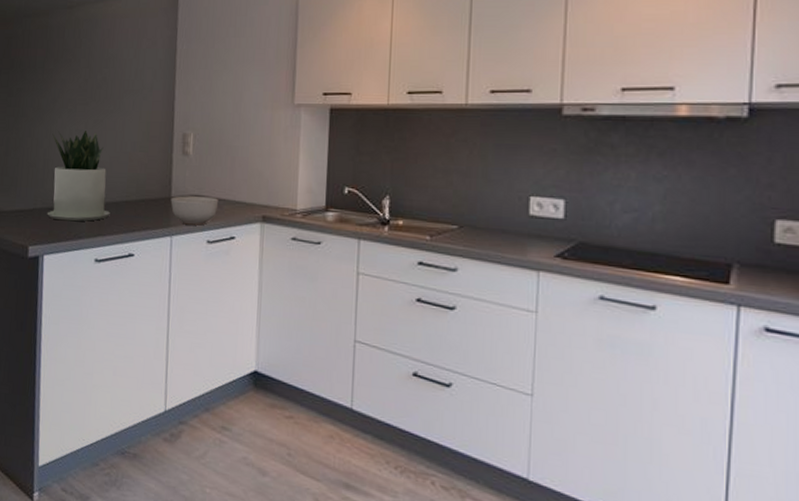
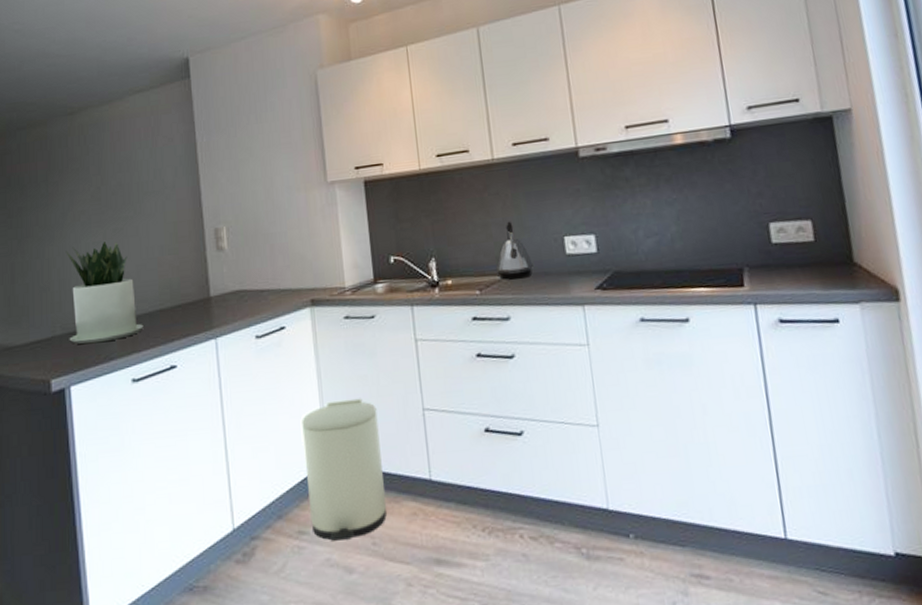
bowl: present [170,195,219,226] -> none [210,289,263,324]
pedal bin: none [234,314,310,445] -> present [302,398,387,541]
kettle: none [450,171,491,232] -> present [495,221,533,280]

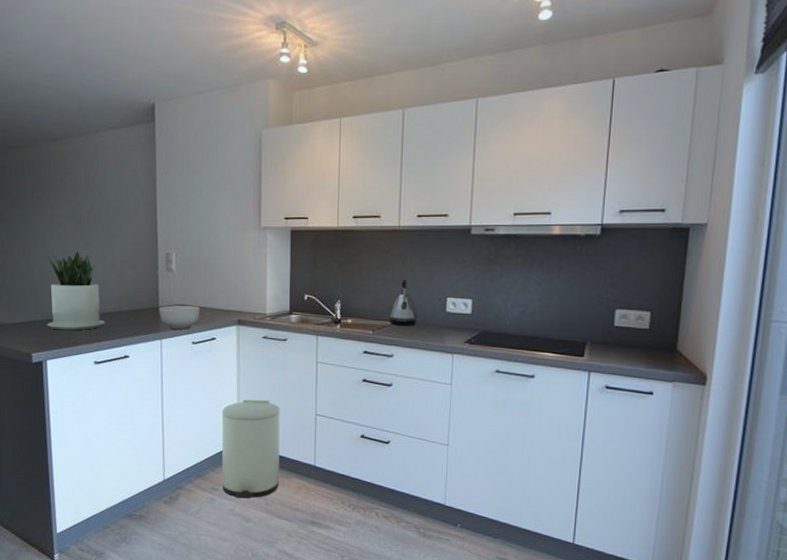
bowl: none [210,289,263,324] -> present [159,305,200,330]

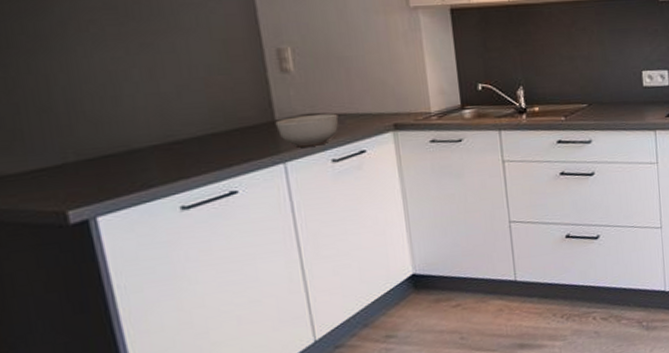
planter: present [46,252,105,331] -> none [71,58,192,172]
pedal bin: present [221,399,280,499] -> none [386,215,474,341]
kettle: present [387,279,418,326] -> none [580,55,614,108]

